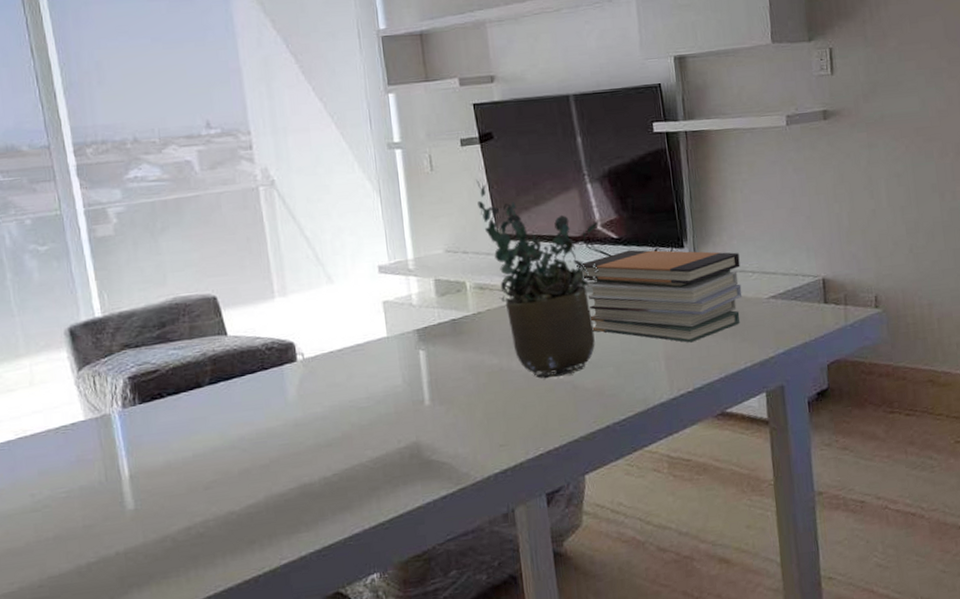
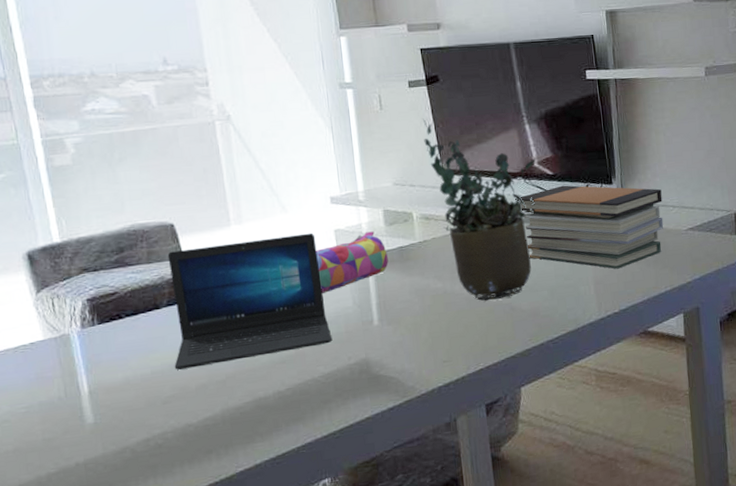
laptop: none [210,305,381,453] -> present [167,233,333,370]
pencil case: none [363,302,440,371] -> present [316,231,389,293]

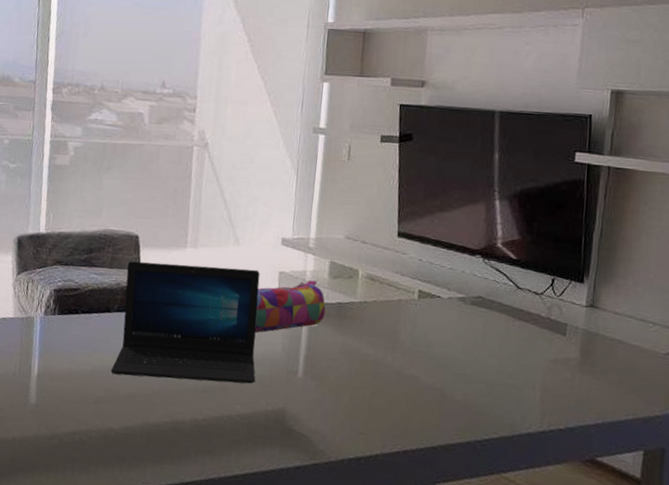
potted plant: present [423,118,535,301] -> none [385,175,499,382]
book stack: present [515,185,664,269] -> none [469,273,642,380]

